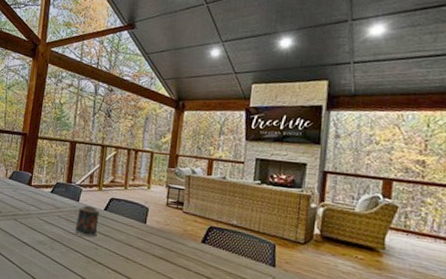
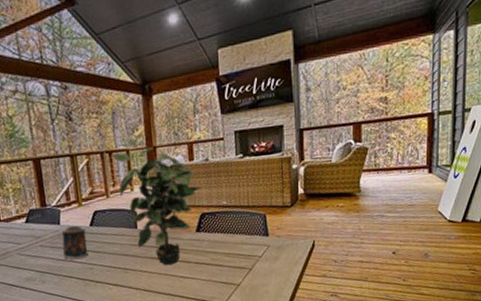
potted plant: none [137,152,214,268] -> present [111,147,201,266]

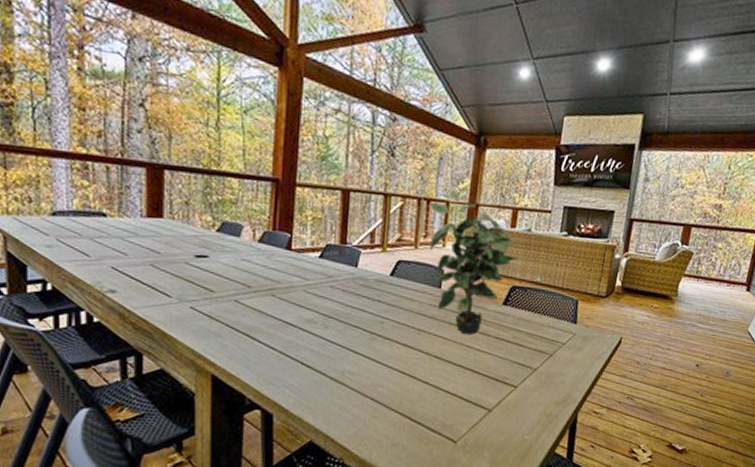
candle: present [61,225,89,260] -> none [353,271,385,310]

